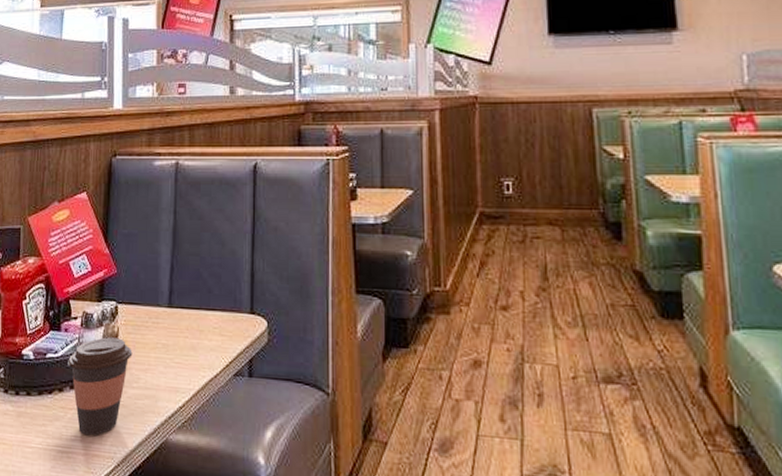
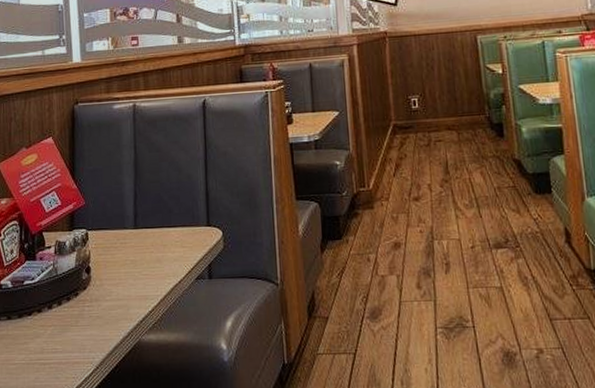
coffee cup: present [68,337,133,436] -> none [44,260,104,347]

